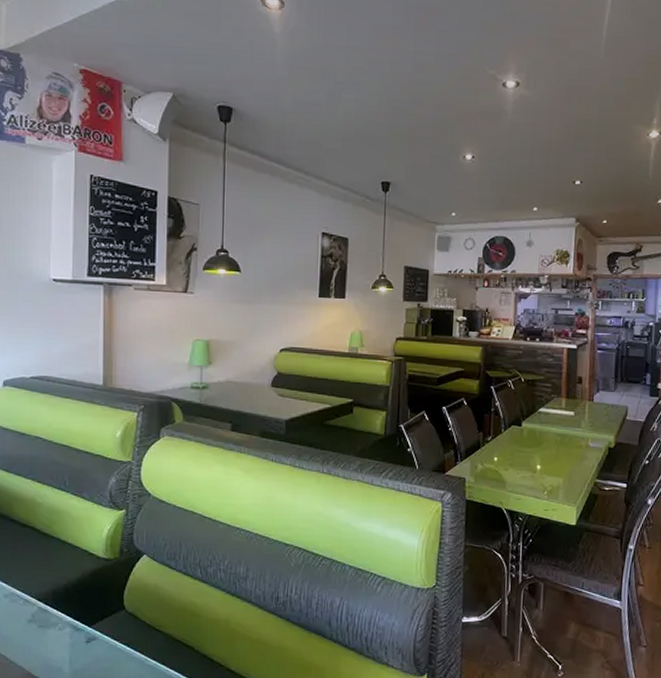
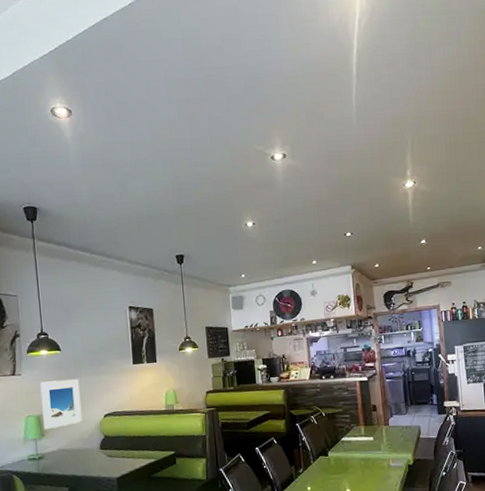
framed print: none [212,304,257,358] -> present [40,379,83,430]

